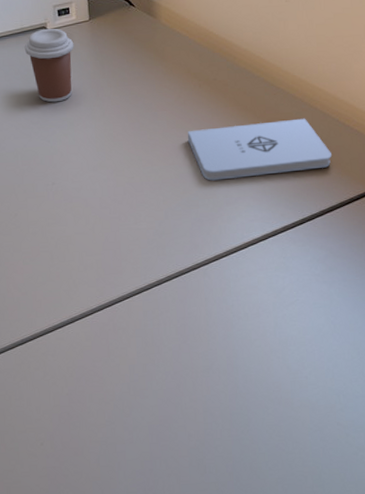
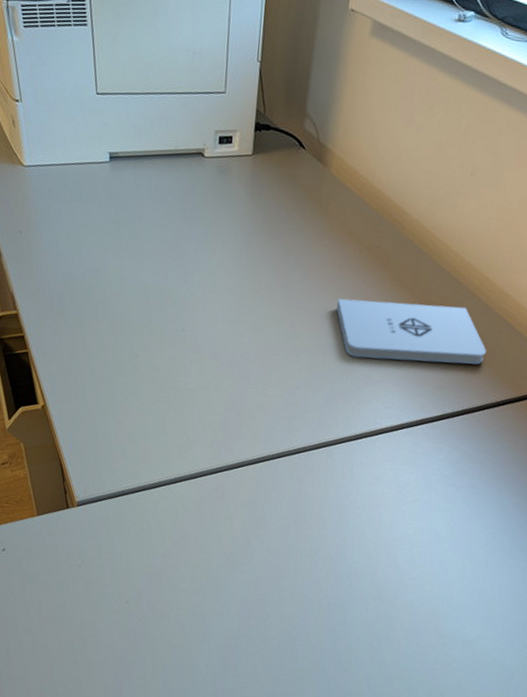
coffee cup: present [24,28,74,103] -> none [175,155,231,241]

